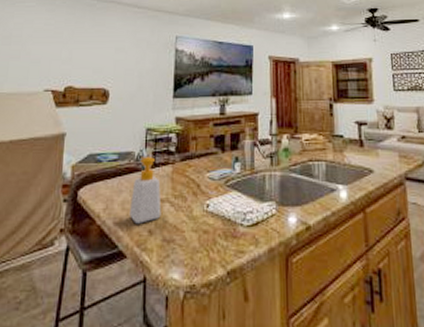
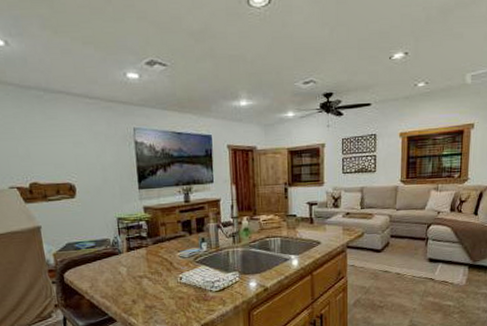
soap bottle: present [130,156,162,224] -> none [112,241,142,296]

